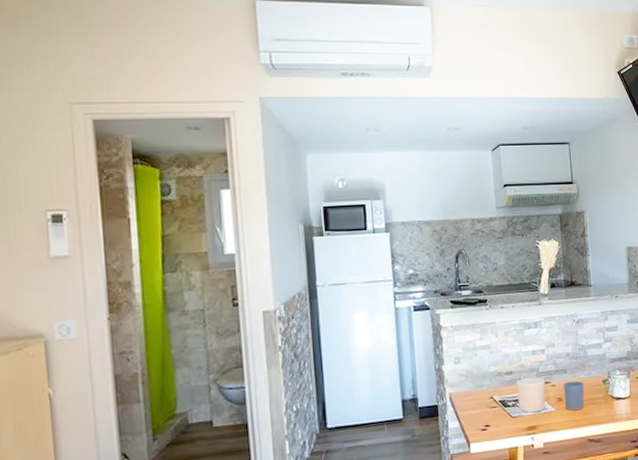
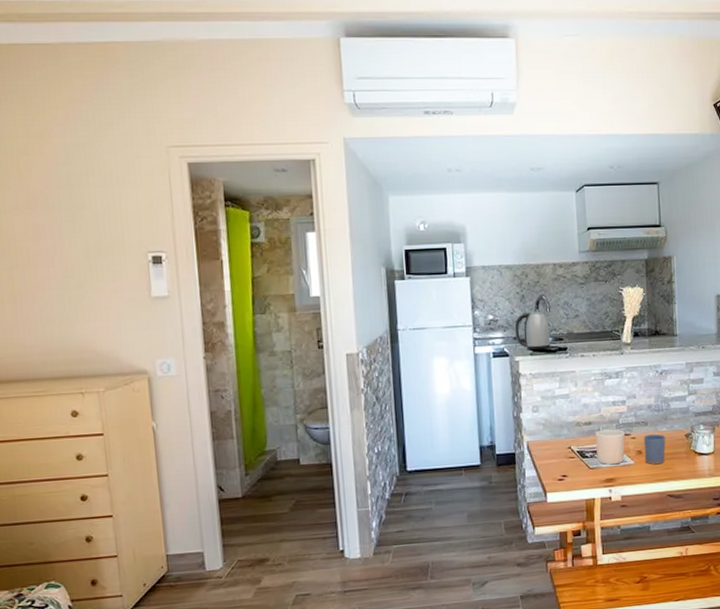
kettle: none [434,264,471,304] -> present [514,310,551,351]

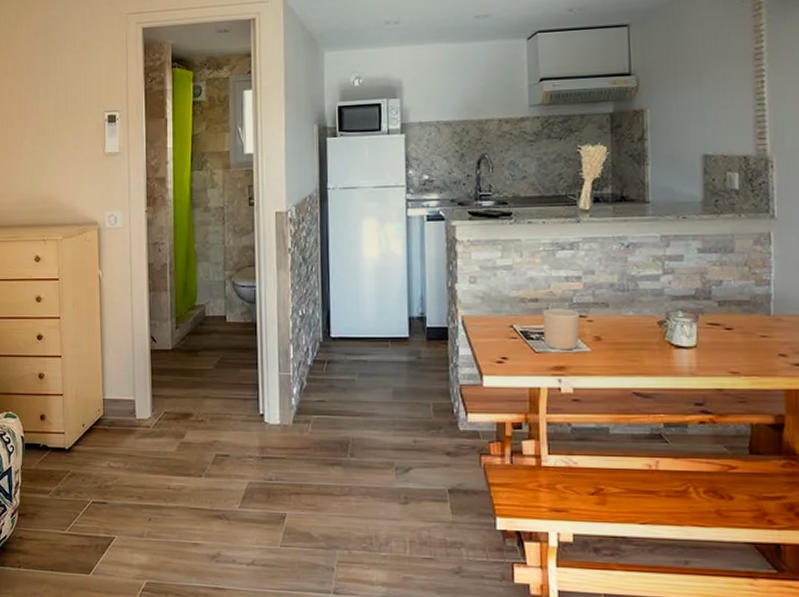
kettle: present [514,310,551,351] -> none [452,171,493,215]
mug: present [643,434,666,465] -> none [603,318,633,355]

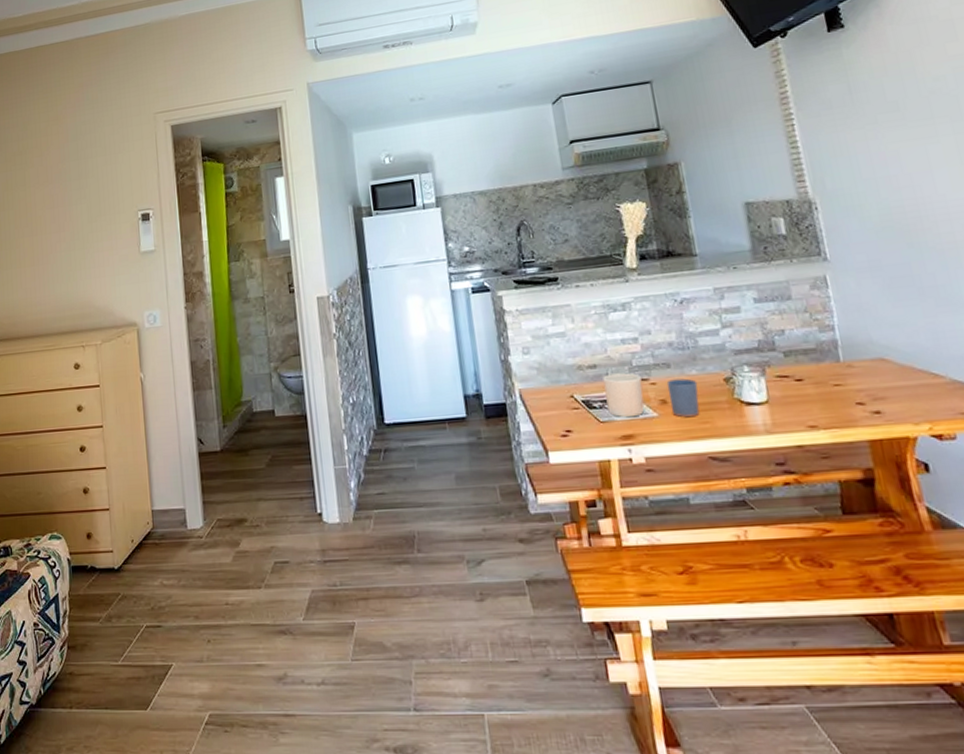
mug: none [603,318,633,355] -> present [666,378,700,418]

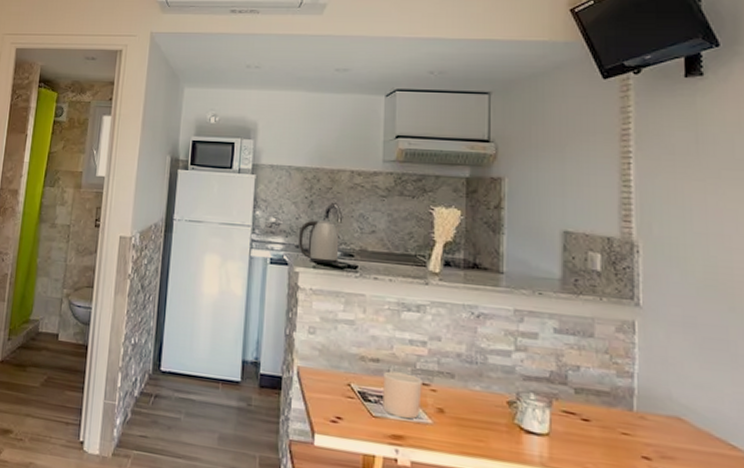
kettle: none [494,237,539,284] -> present [297,219,340,265]
mug: present [666,378,700,418] -> none [447,390,479,433]

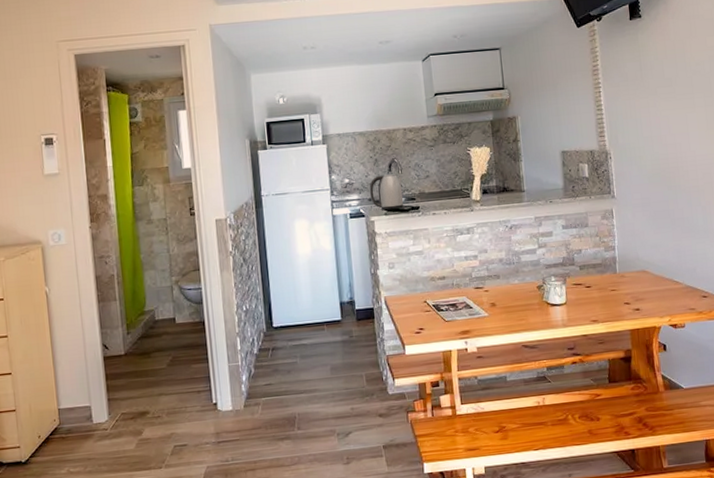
mug: present [383,371,422,420] -> none [449,282,479,318]

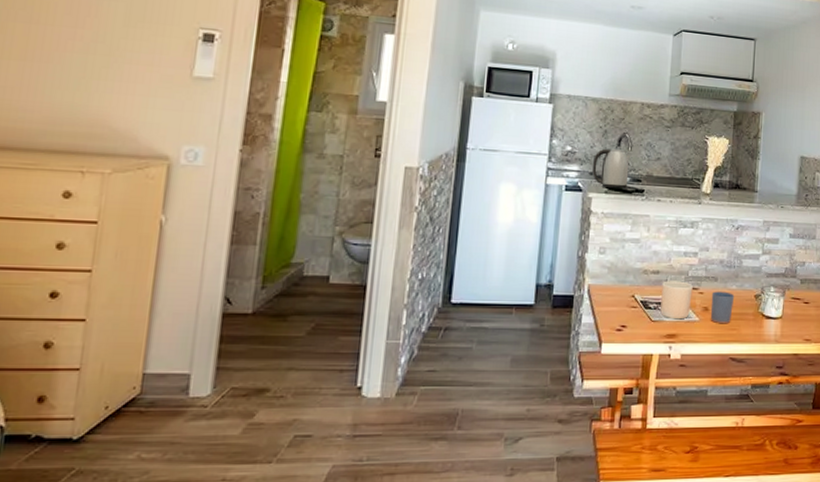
mug: none [449,282,479,318] -> present [660,281,693,320]
mug: none [496,286,519,316] -> present [710,291,735,324]

